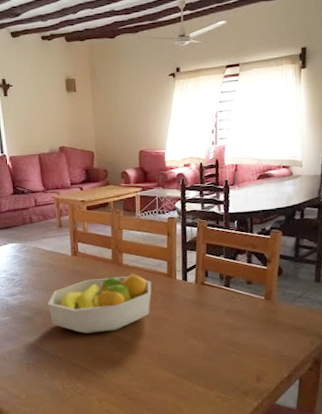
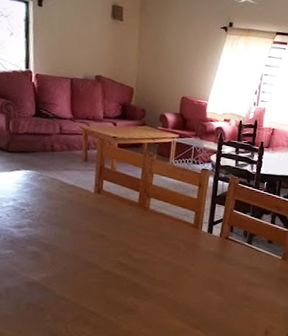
fruit bowl: present [48,273,152,333] -> none [60,219,176,277]

